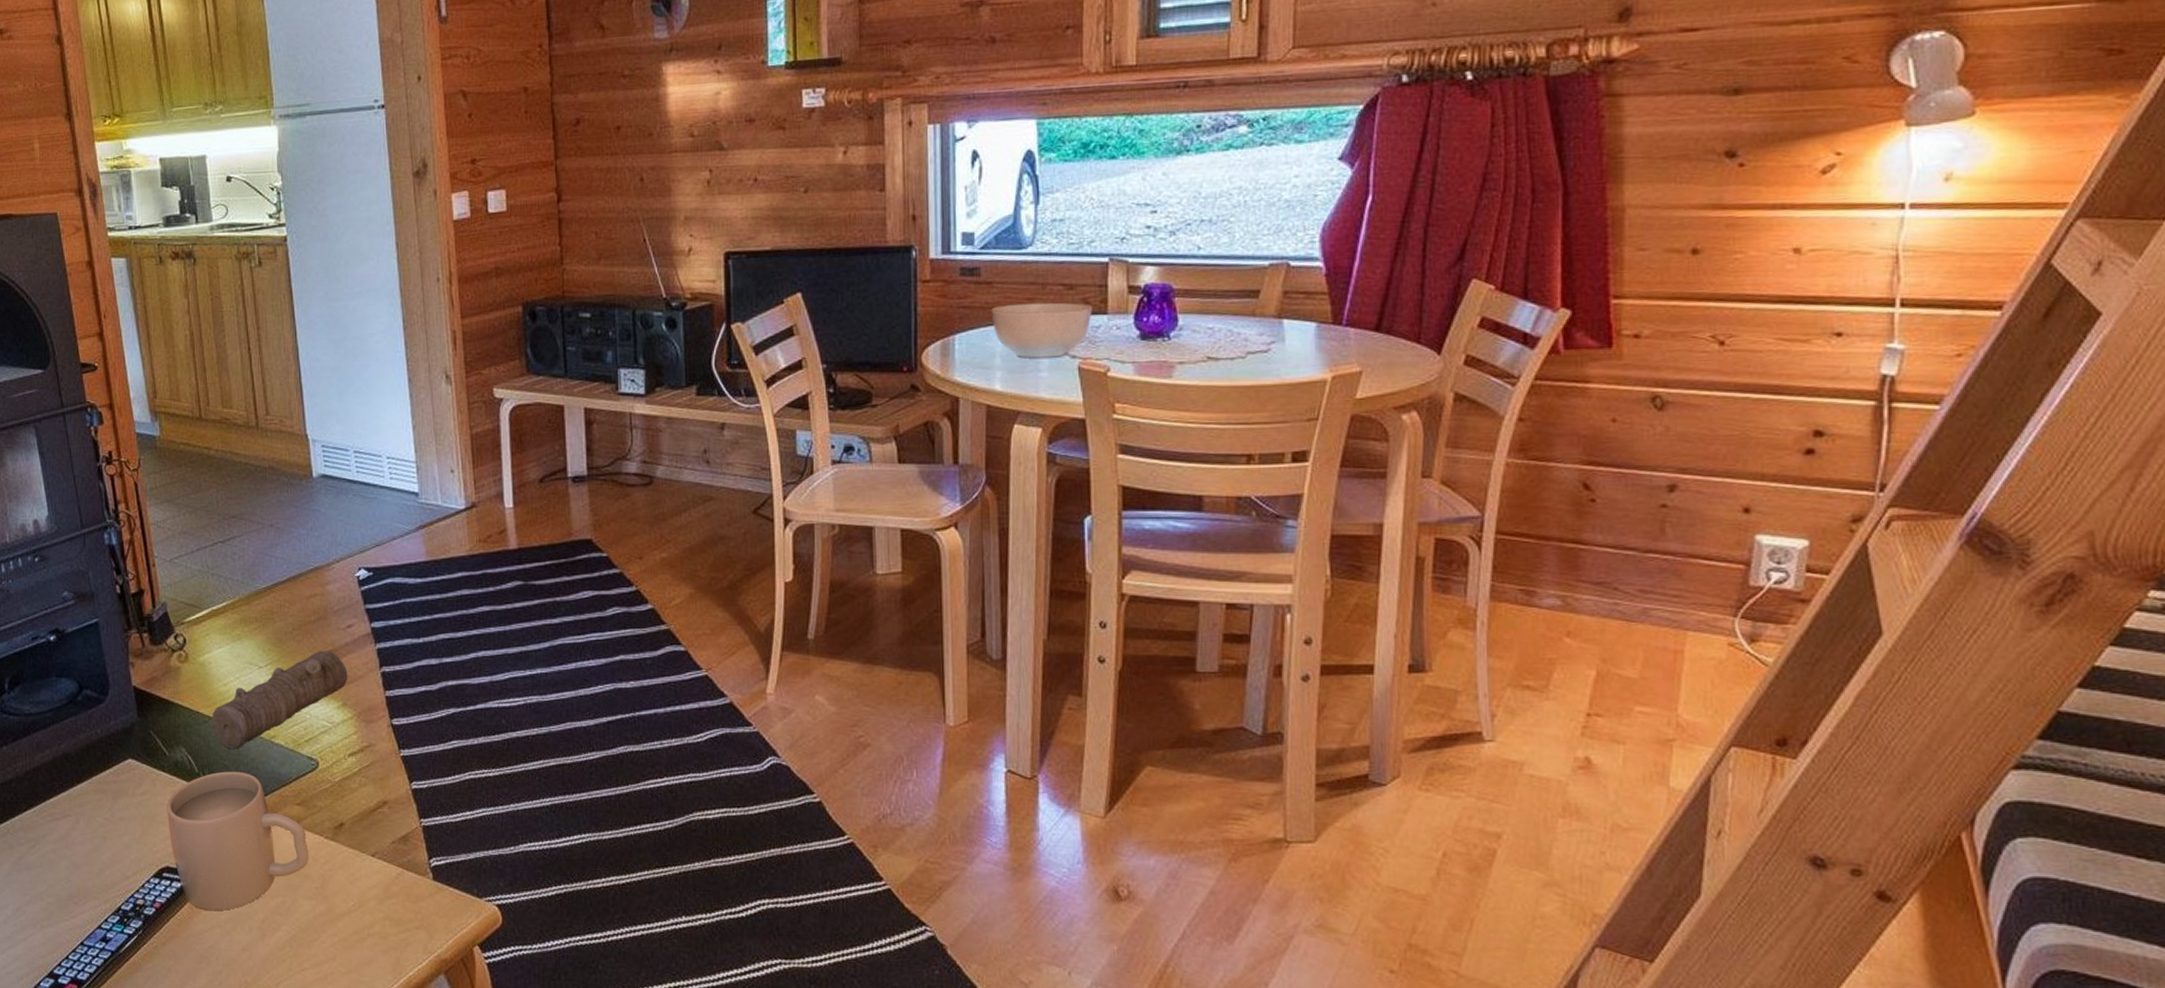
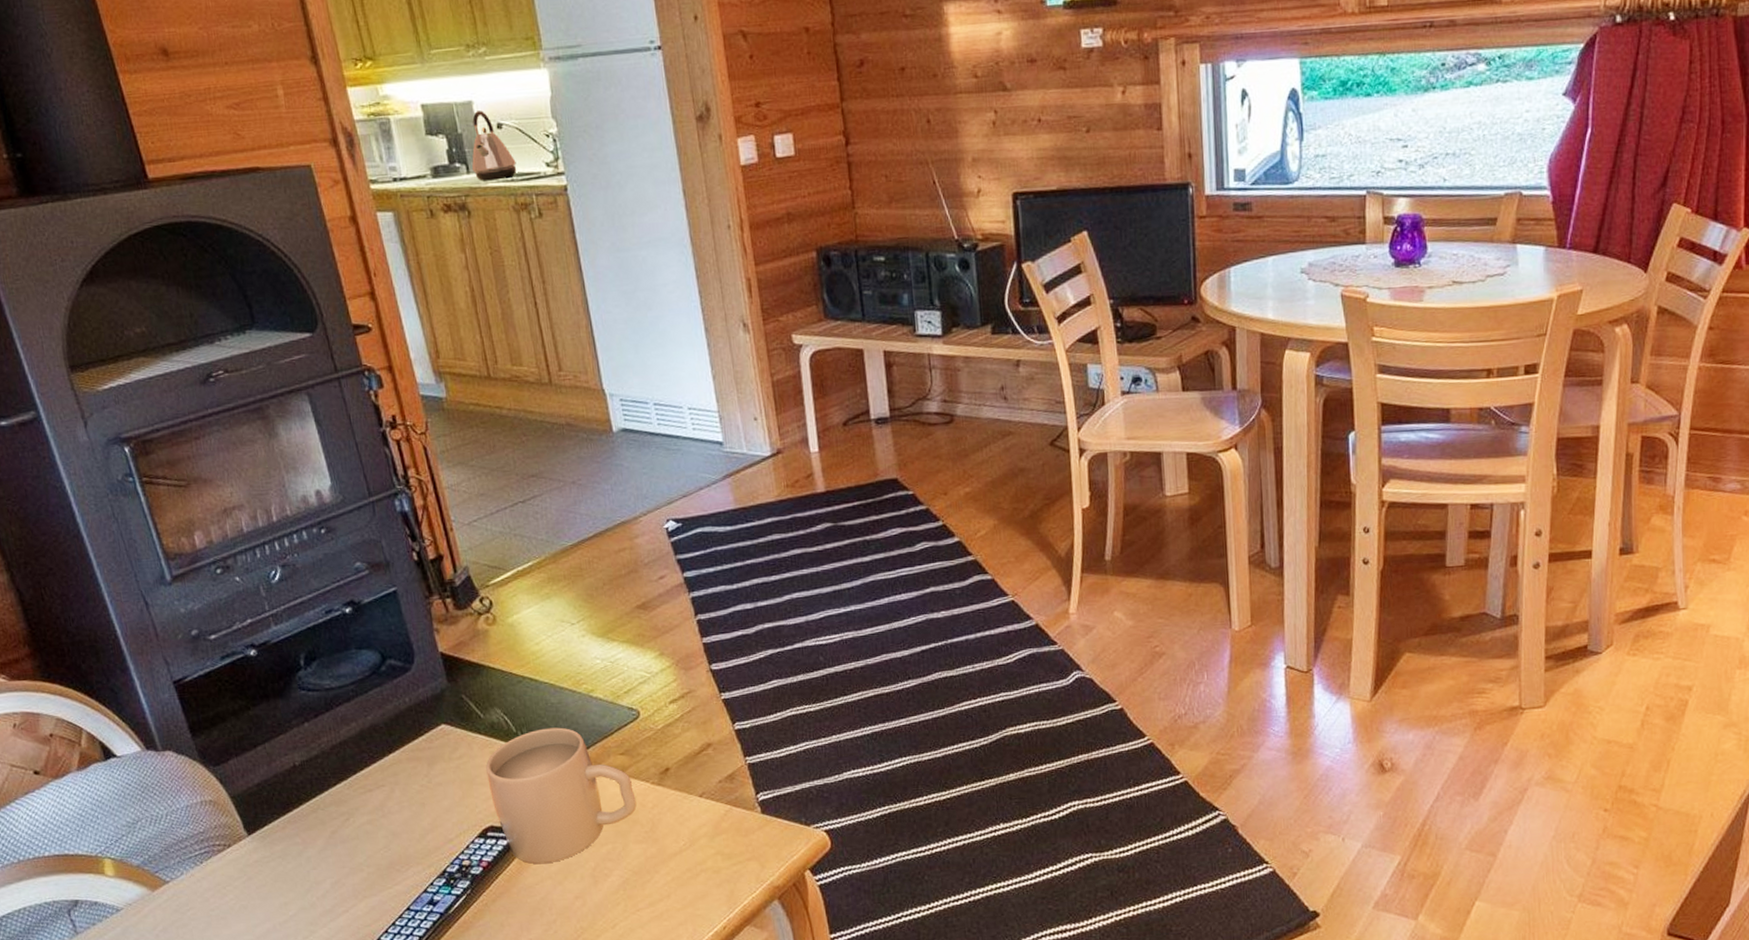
kettle: none [200,164,242,231] -> present [471,110,517,181]
decorative log: present [211,651,348,749] -> none [525,603,664,707]
bowl: present [991,302,1092,360] -> none [1262,233,1352,289]

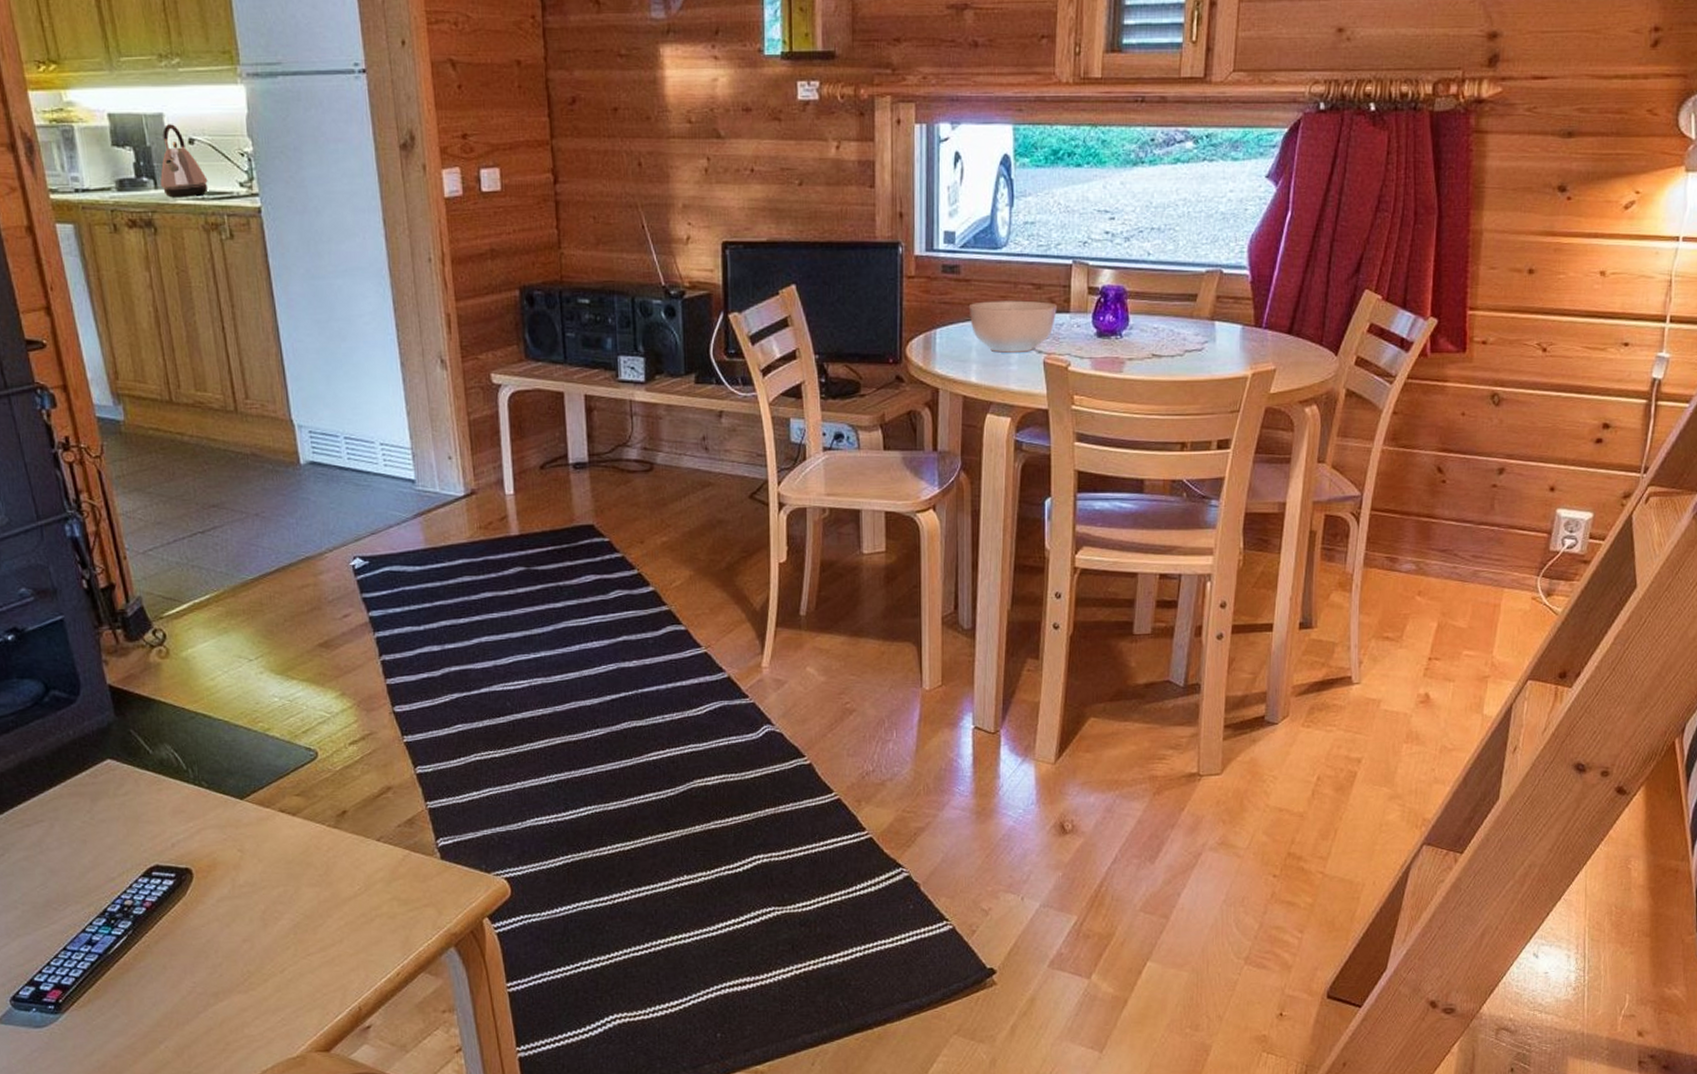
mug: present [486,727,637,865] -> none [153,766,311,906]
bowl: none [1262,233,1352,289] -> present [968,300,1057,354]

